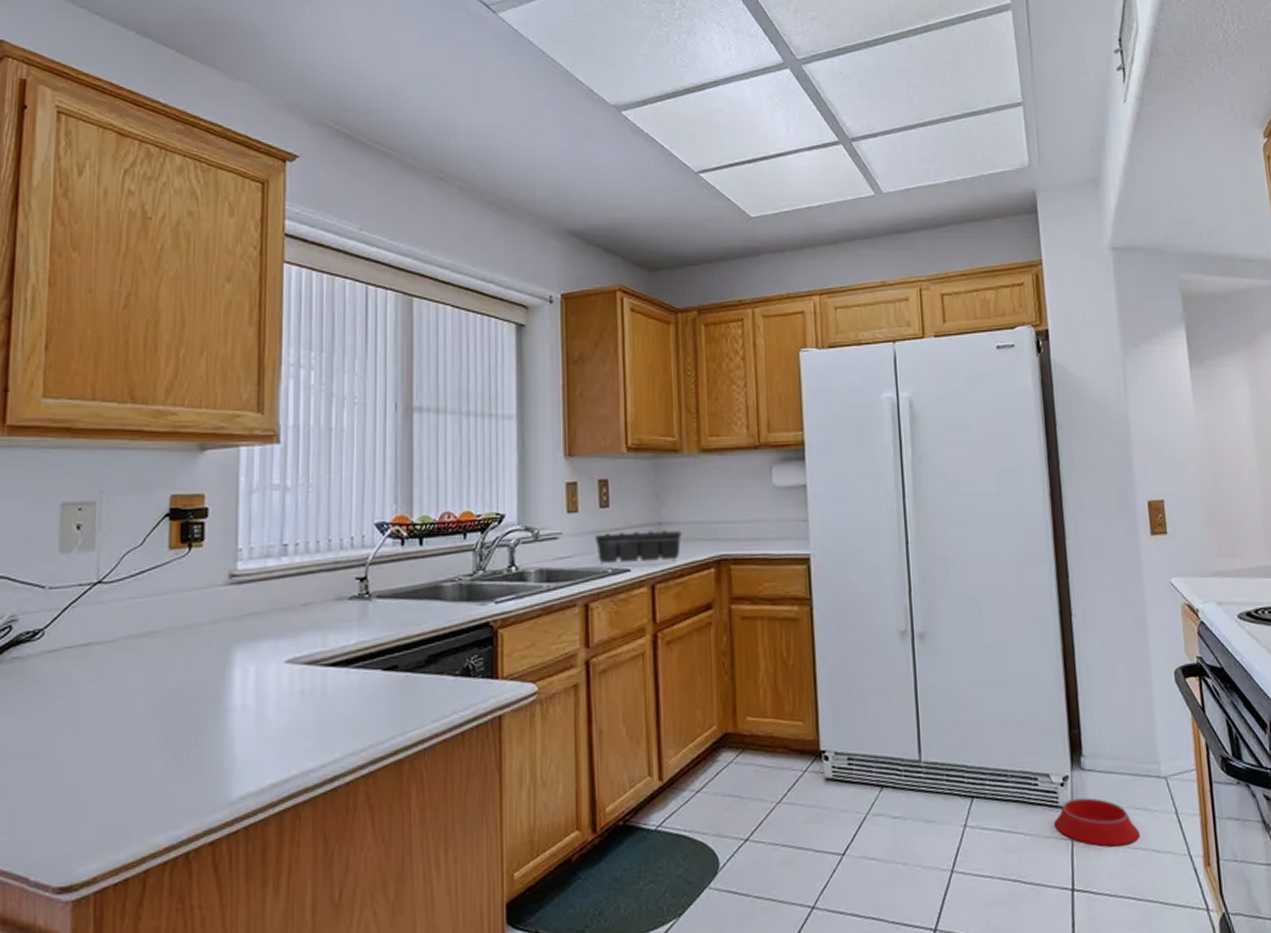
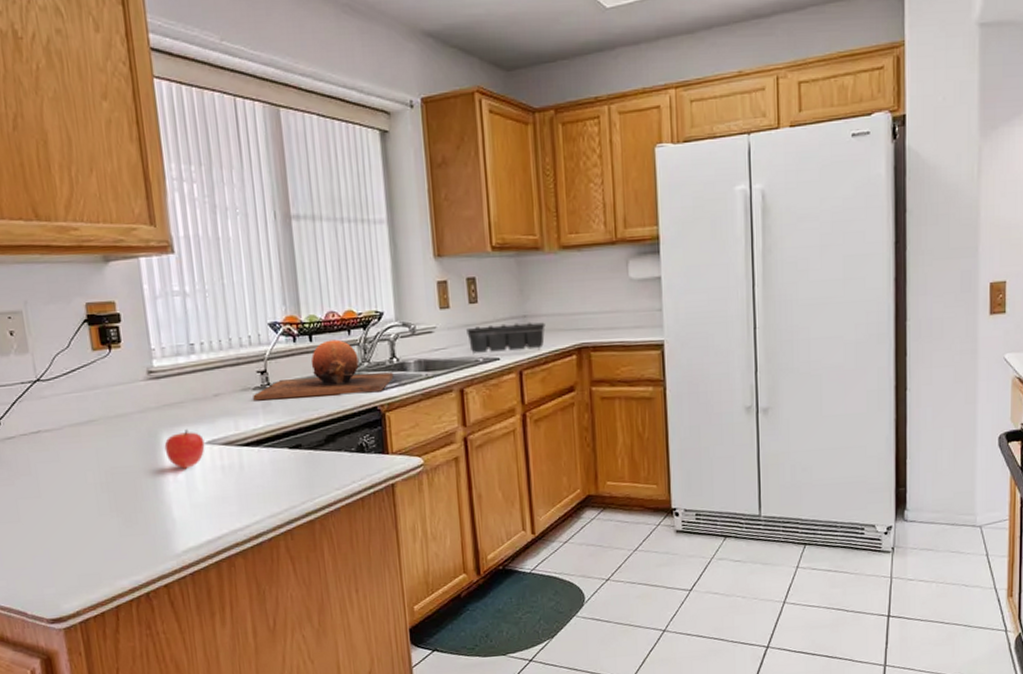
fruit: none [236,645,284,693] -> present [164,429,205,469]
chopping board: none [348,544,511,613] -> present [253,339,394,401]
pet bowl: present [1055,797,1140,847] -> none [877,543,953,583]

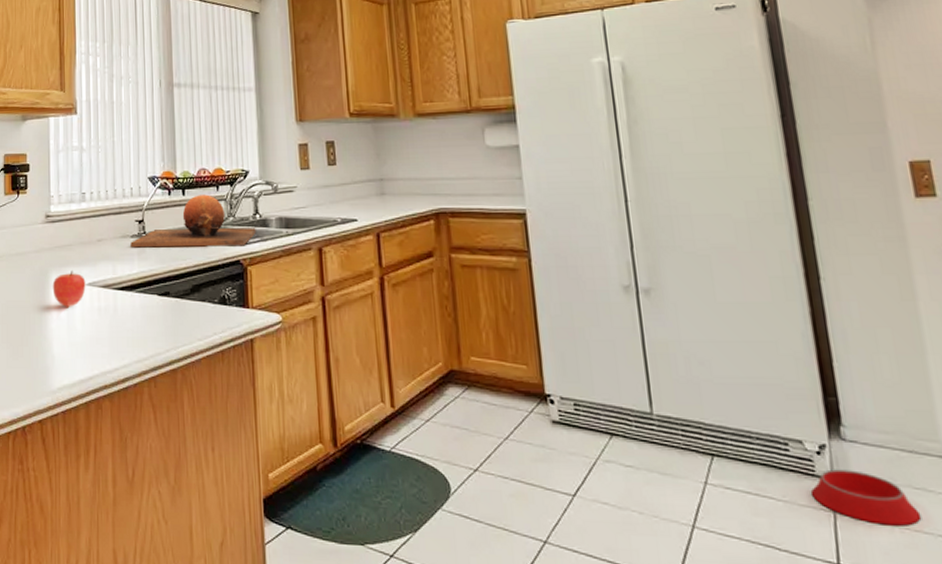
dish rack: present [465,322,546,355] -> none [324,185,402,215]
pet bowl: none [877,543,953,583] -> present [811,469,922,526]

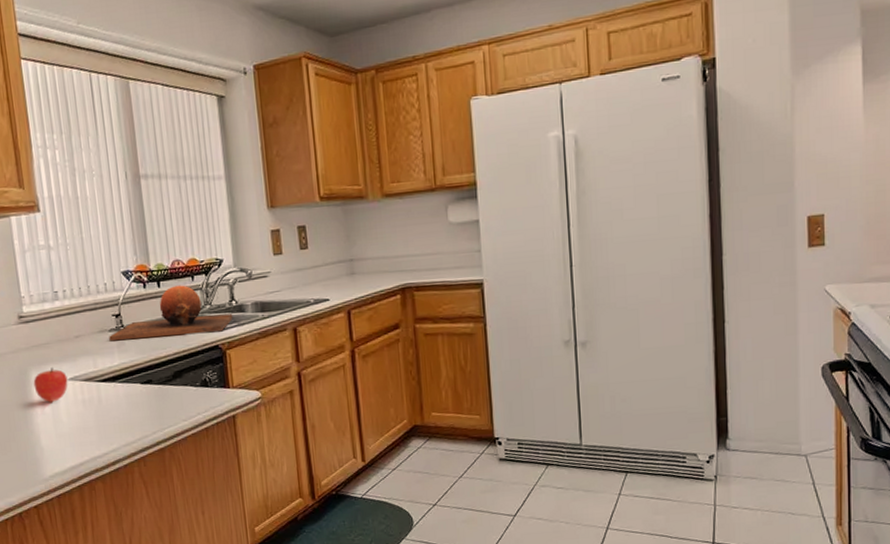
pet bowl: present [811,469,922,526] -> none [700,472,778,510]

